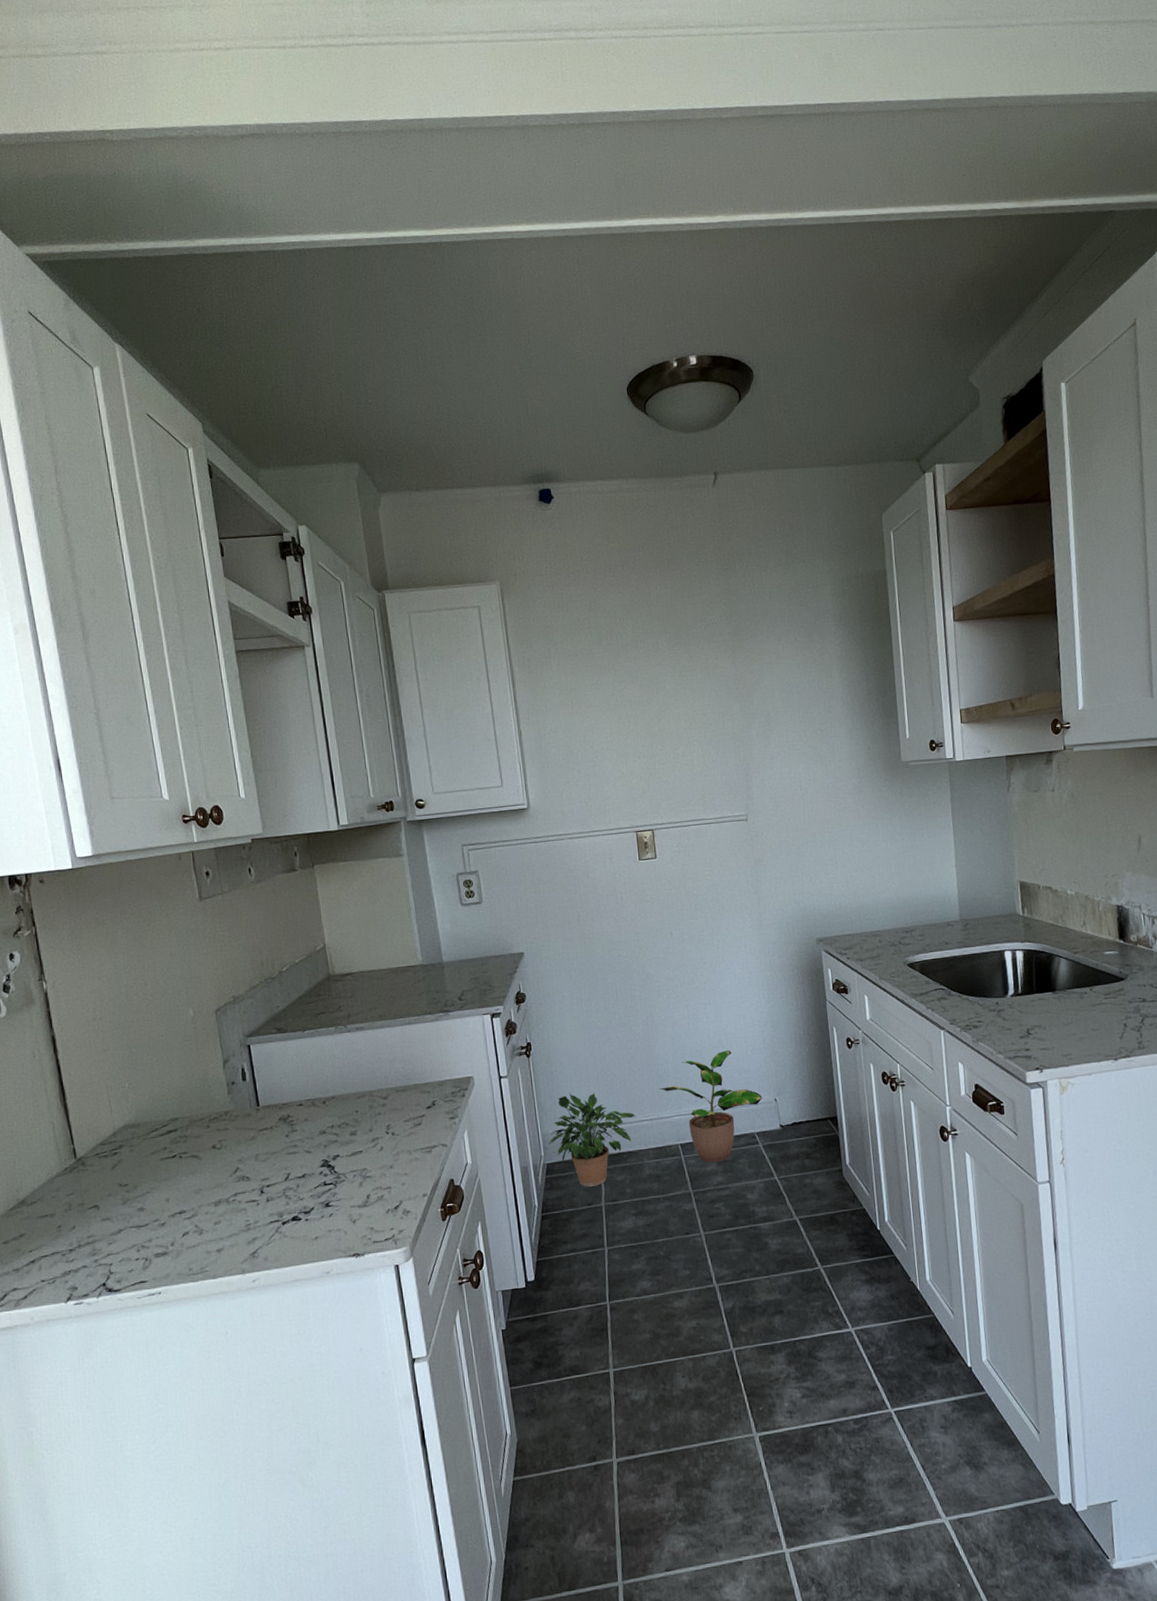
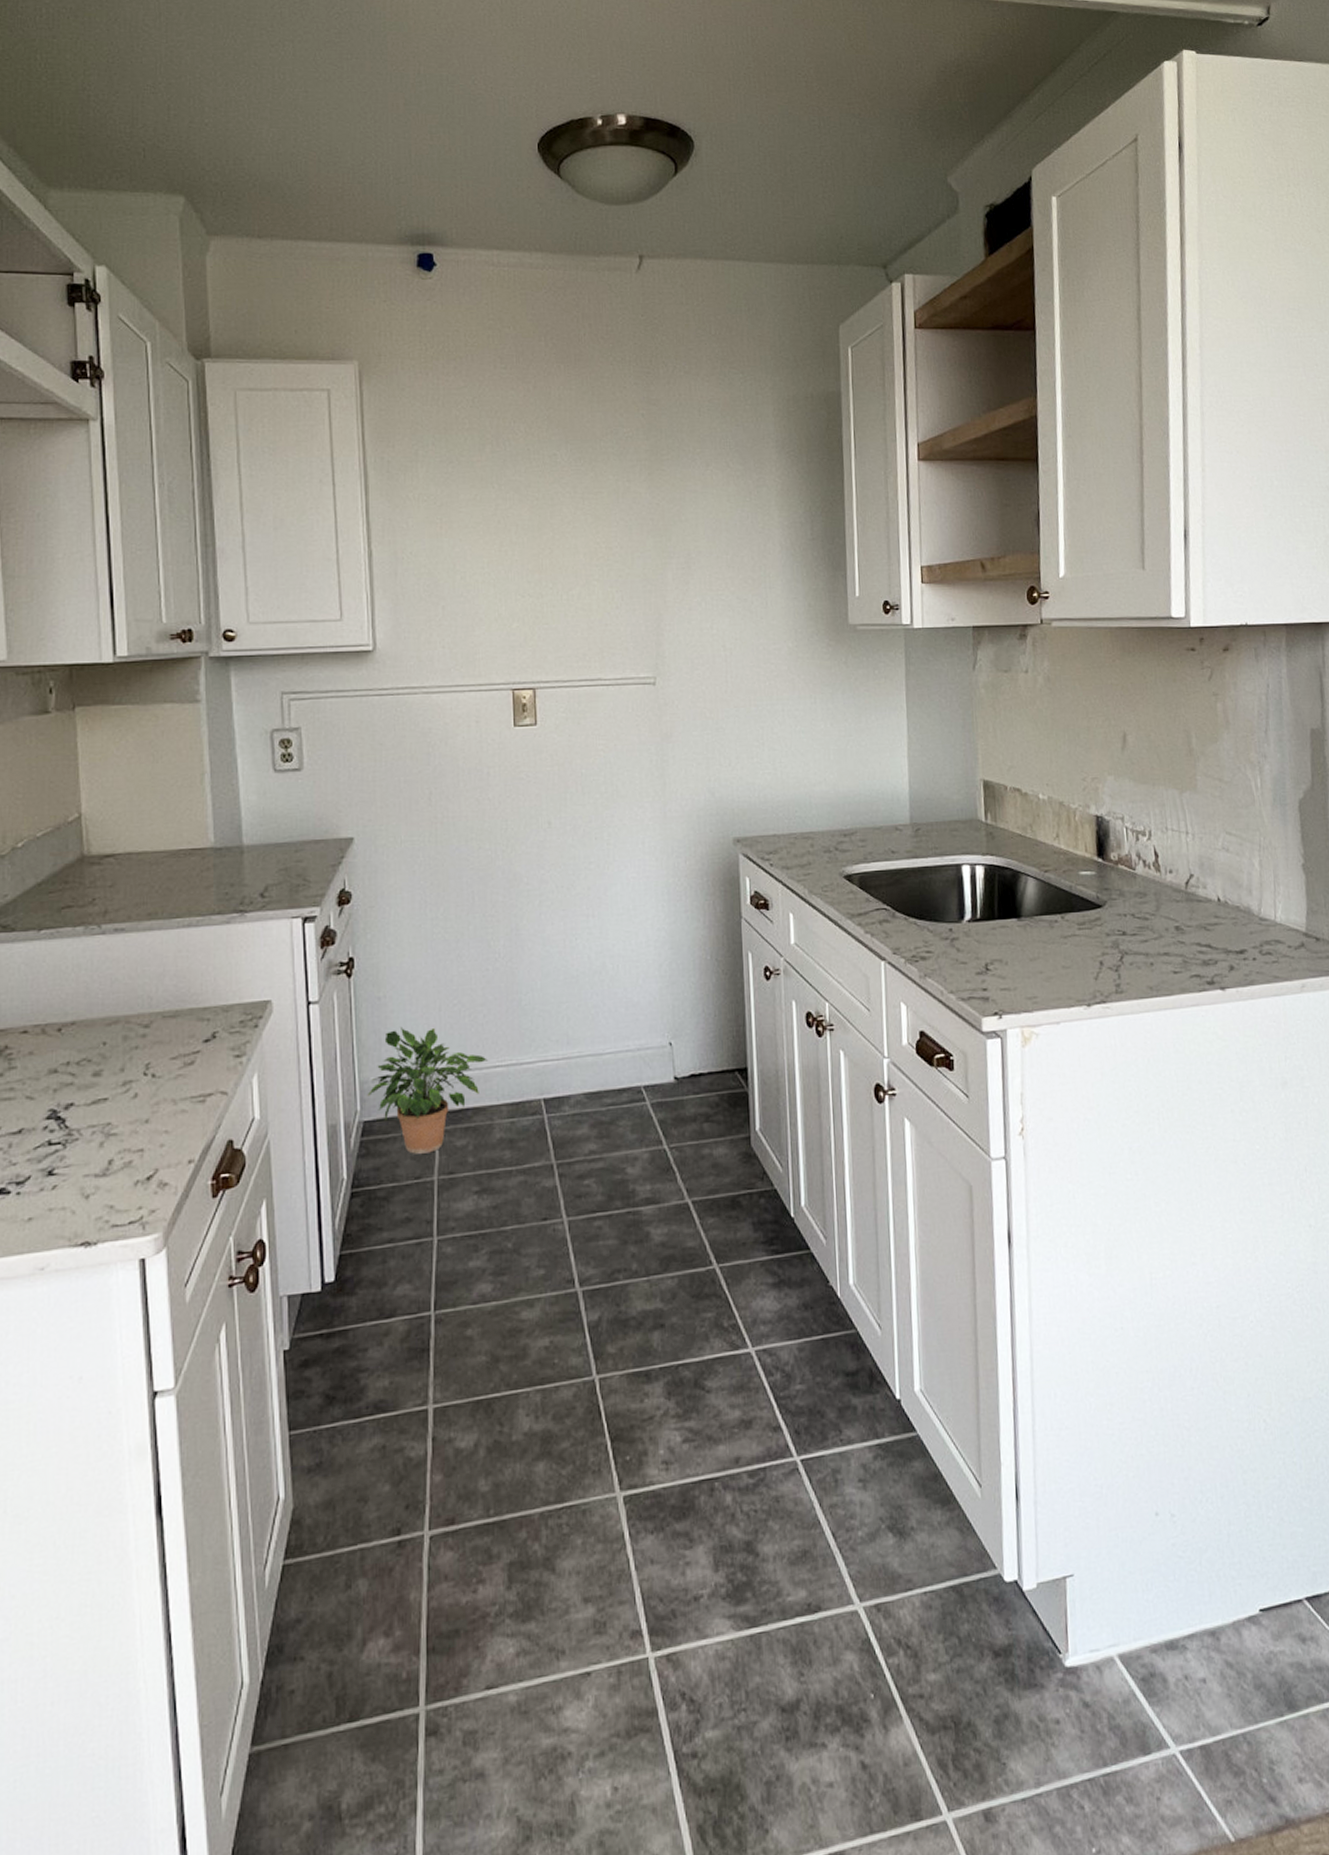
potted plant: present [659,1050,763,1162] -> none [521,976,654,1124]

